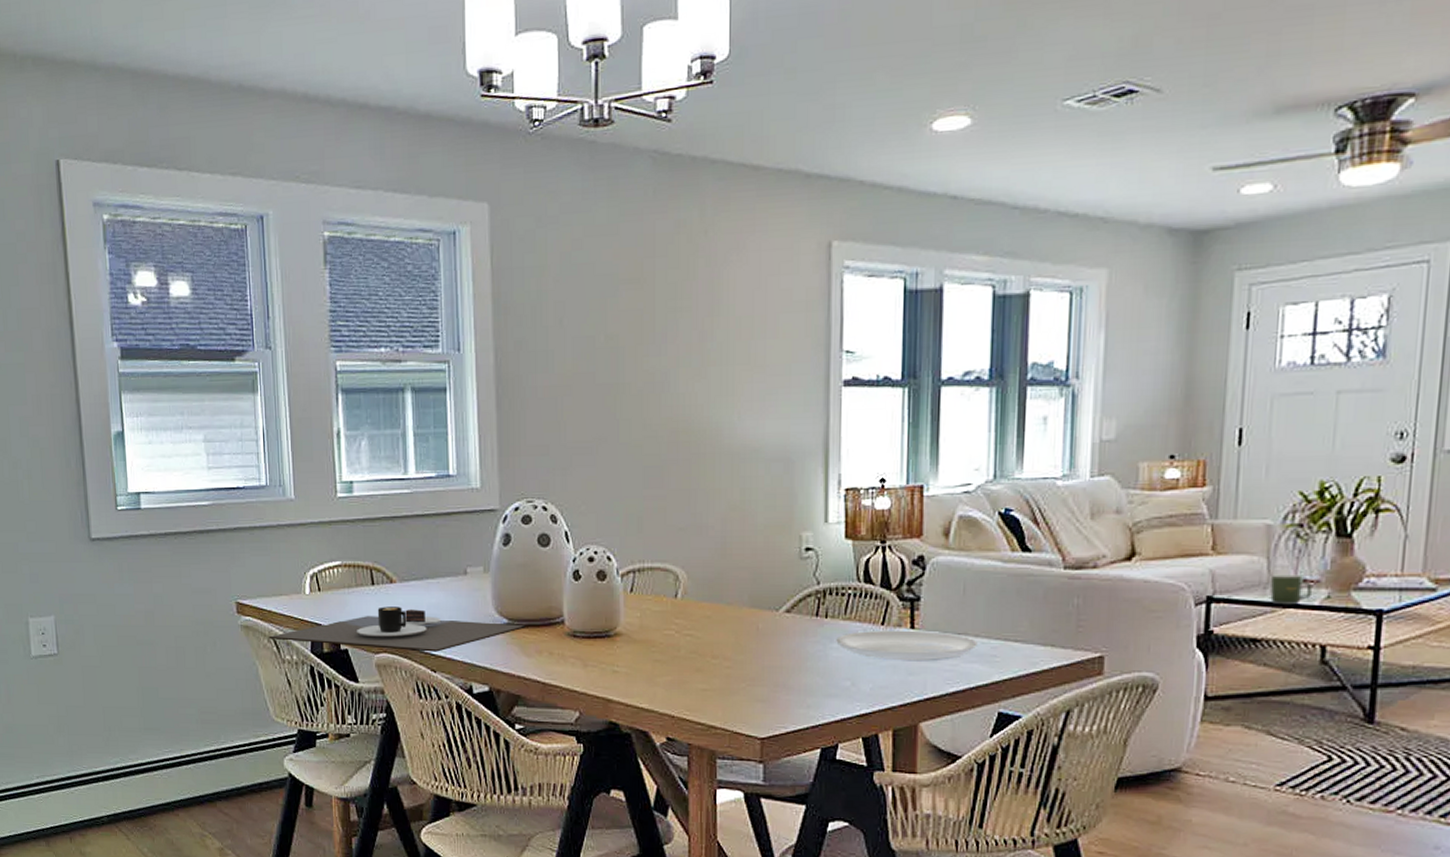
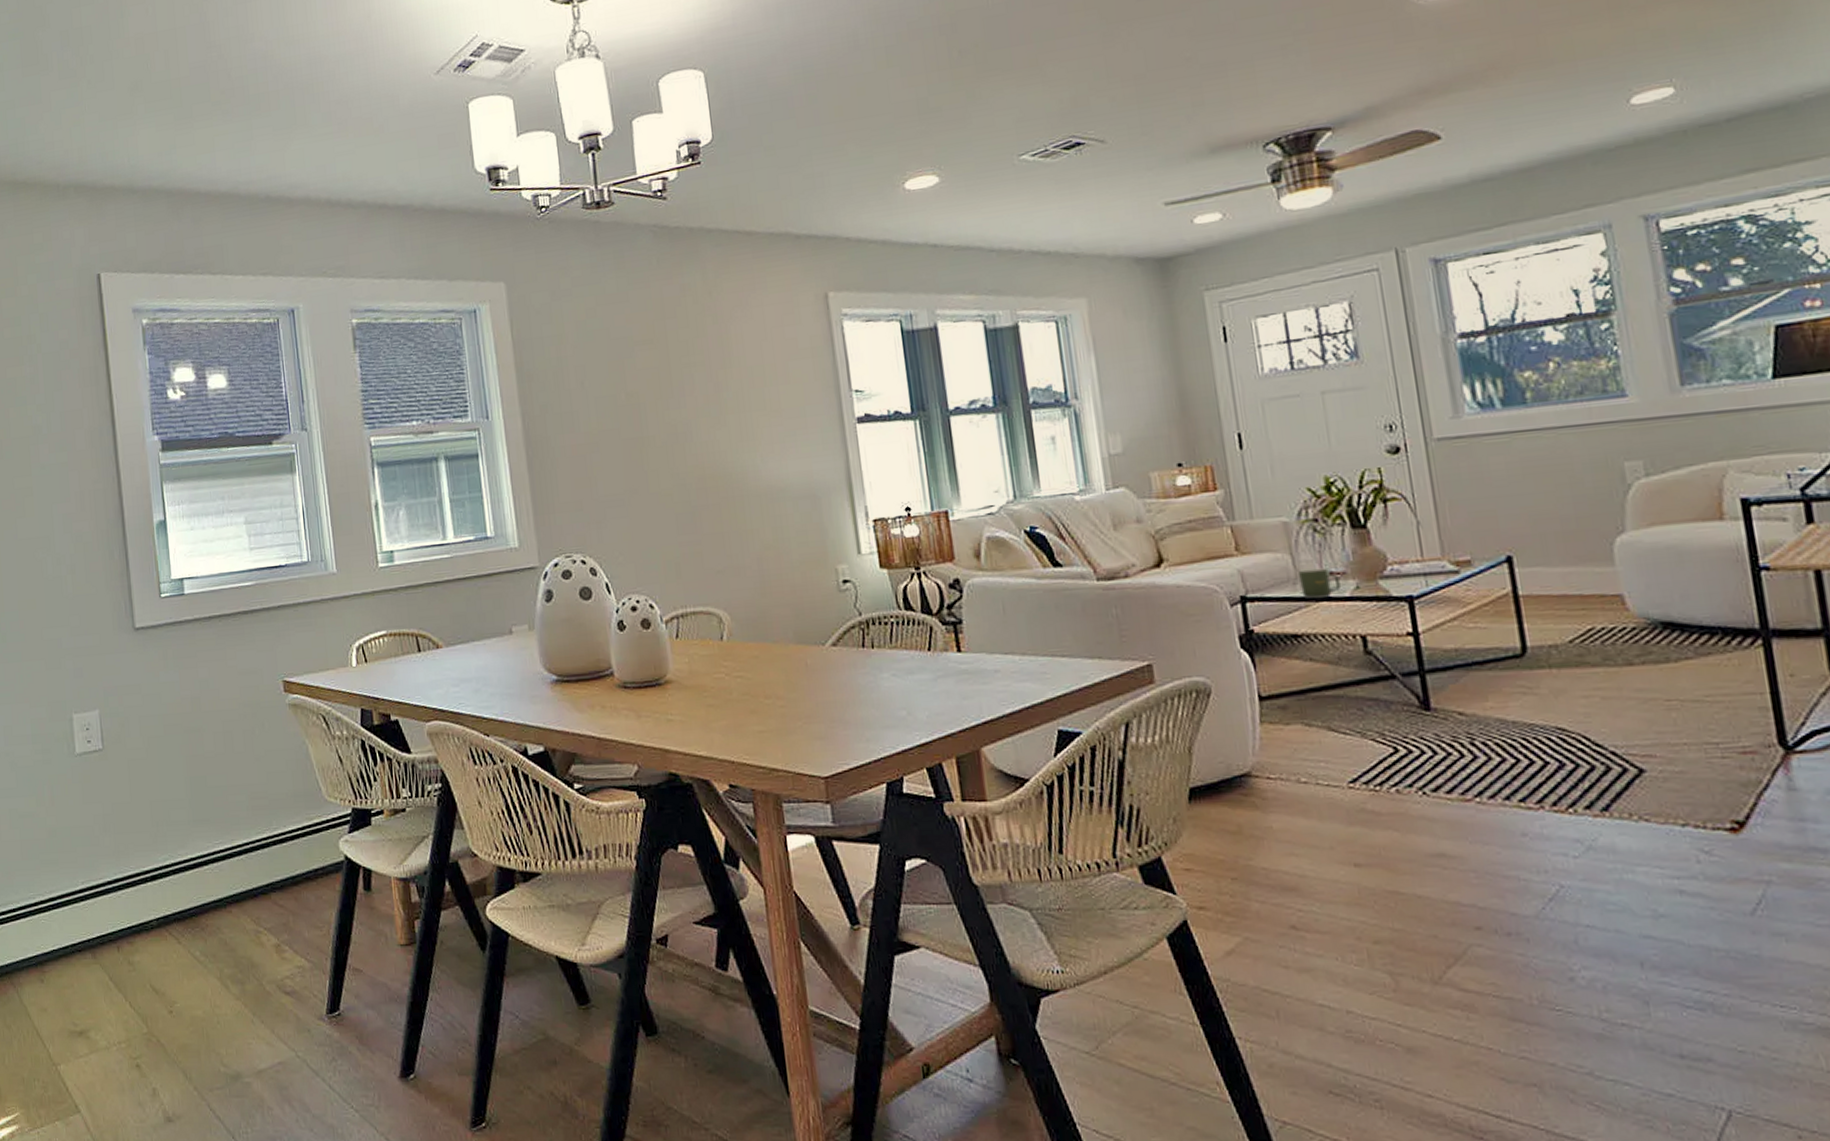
place setting: present [269,607,526,652] -> none [317,672,575,717]
plate: present [836,630,978,662] -> none [885,653,1026,686]

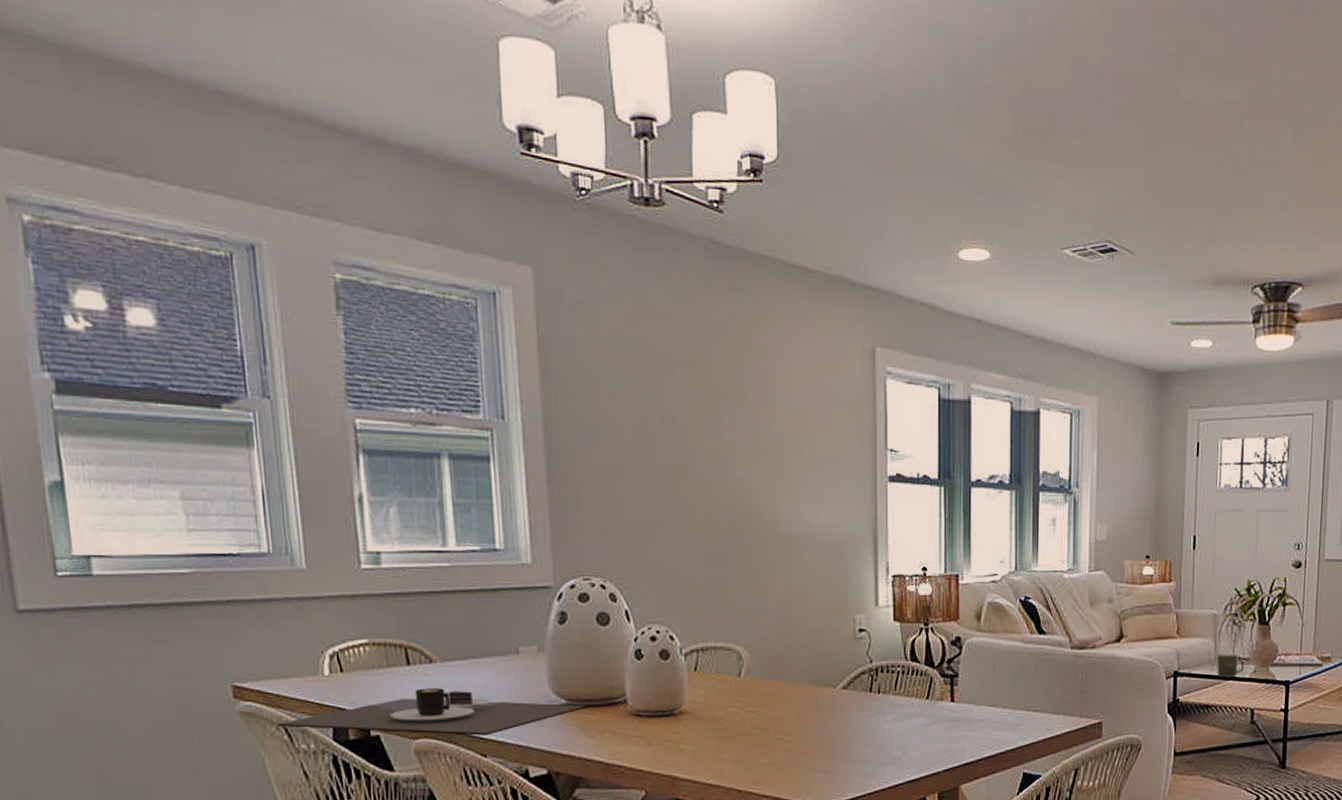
place setting: none [317,672,575,717] -> present [277,688,586,736]

